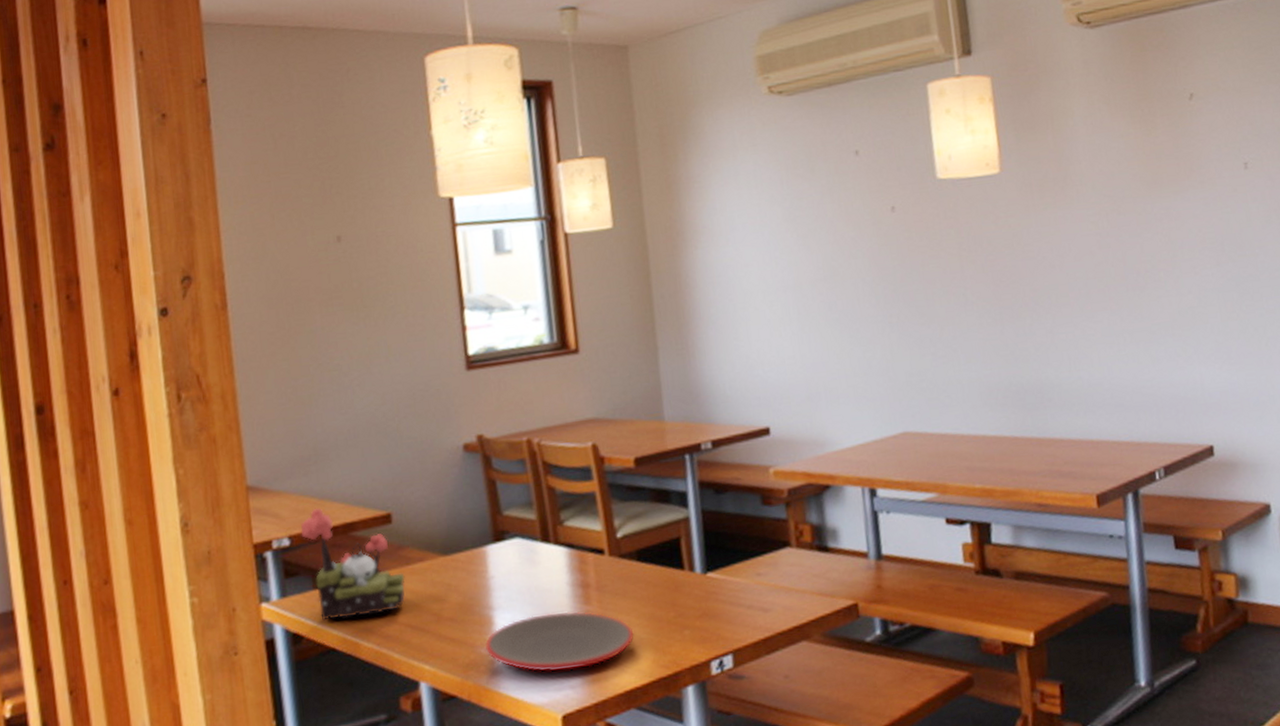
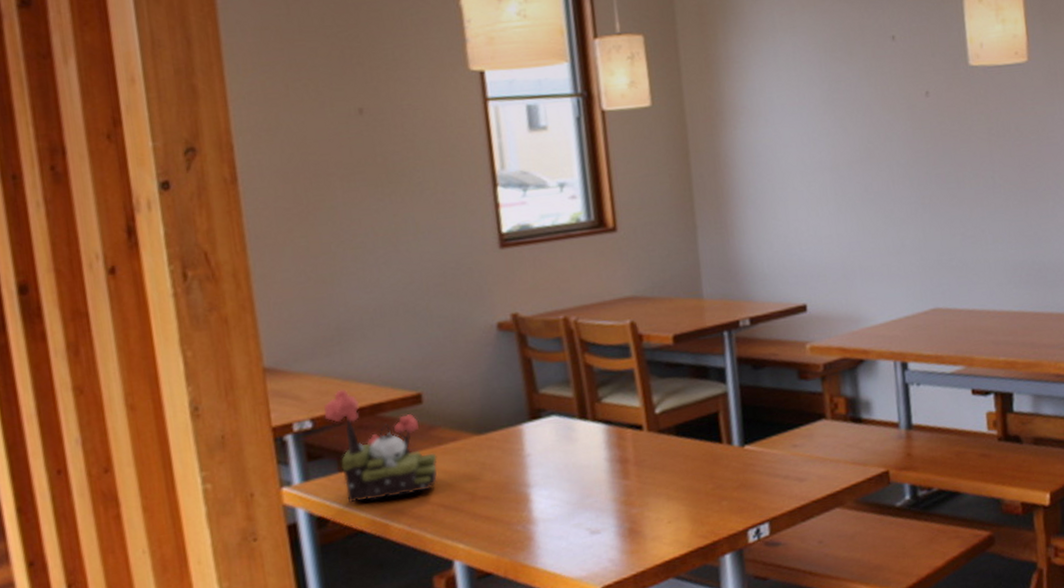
plate: present [485,611,635,672] -> none [521,486,673,547]

